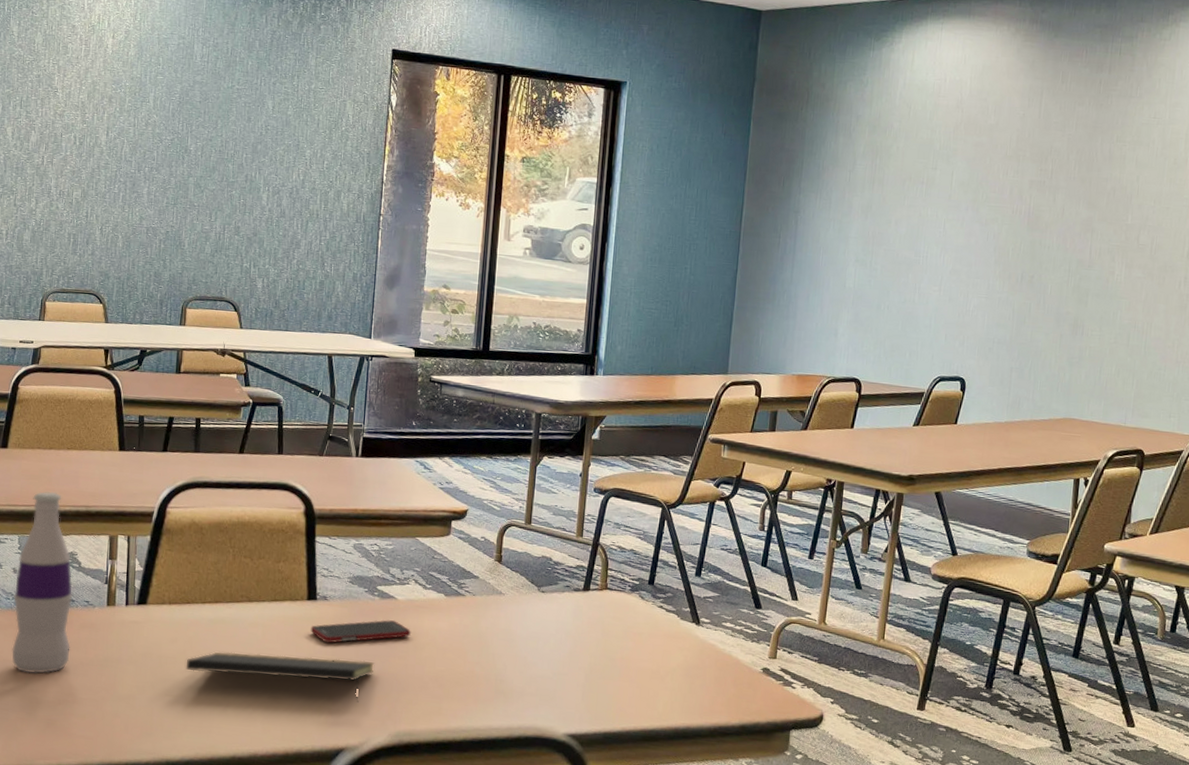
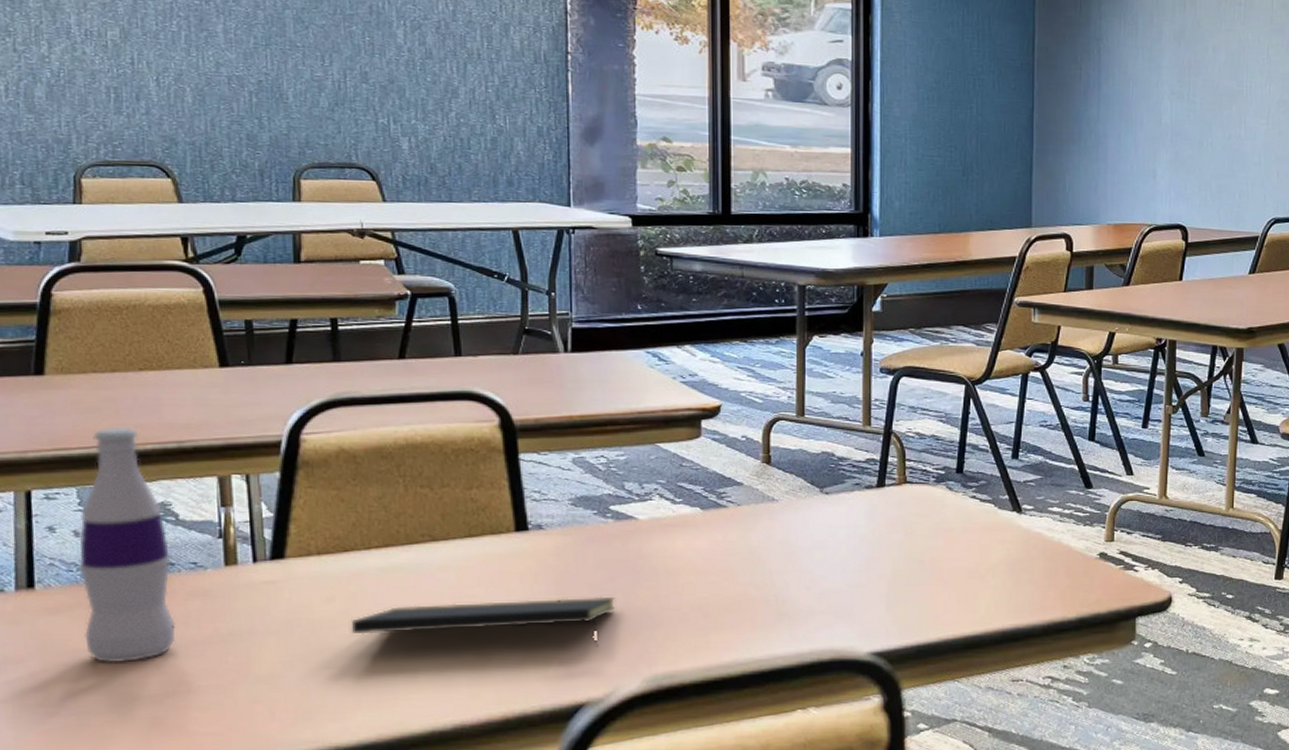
cell phone: present [310,620,412,643] -> none [523,545,662,581]

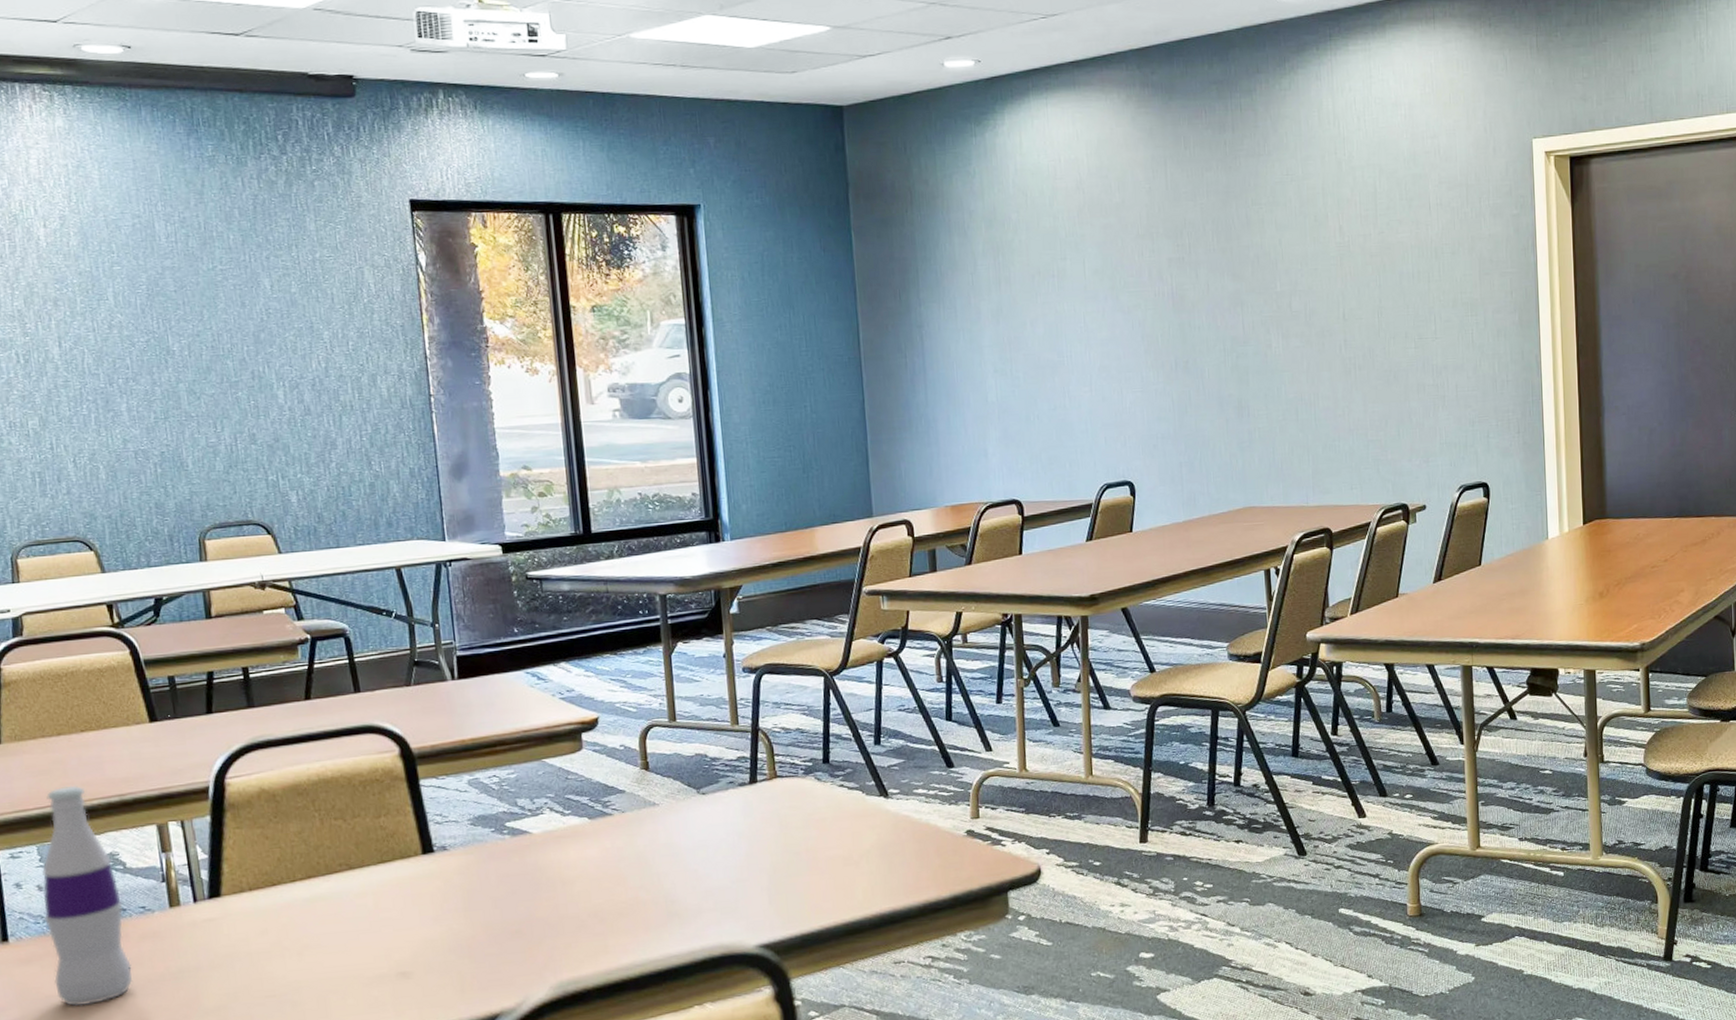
notepad: present [351,596,616,647] -> none [284,910,519,963]

